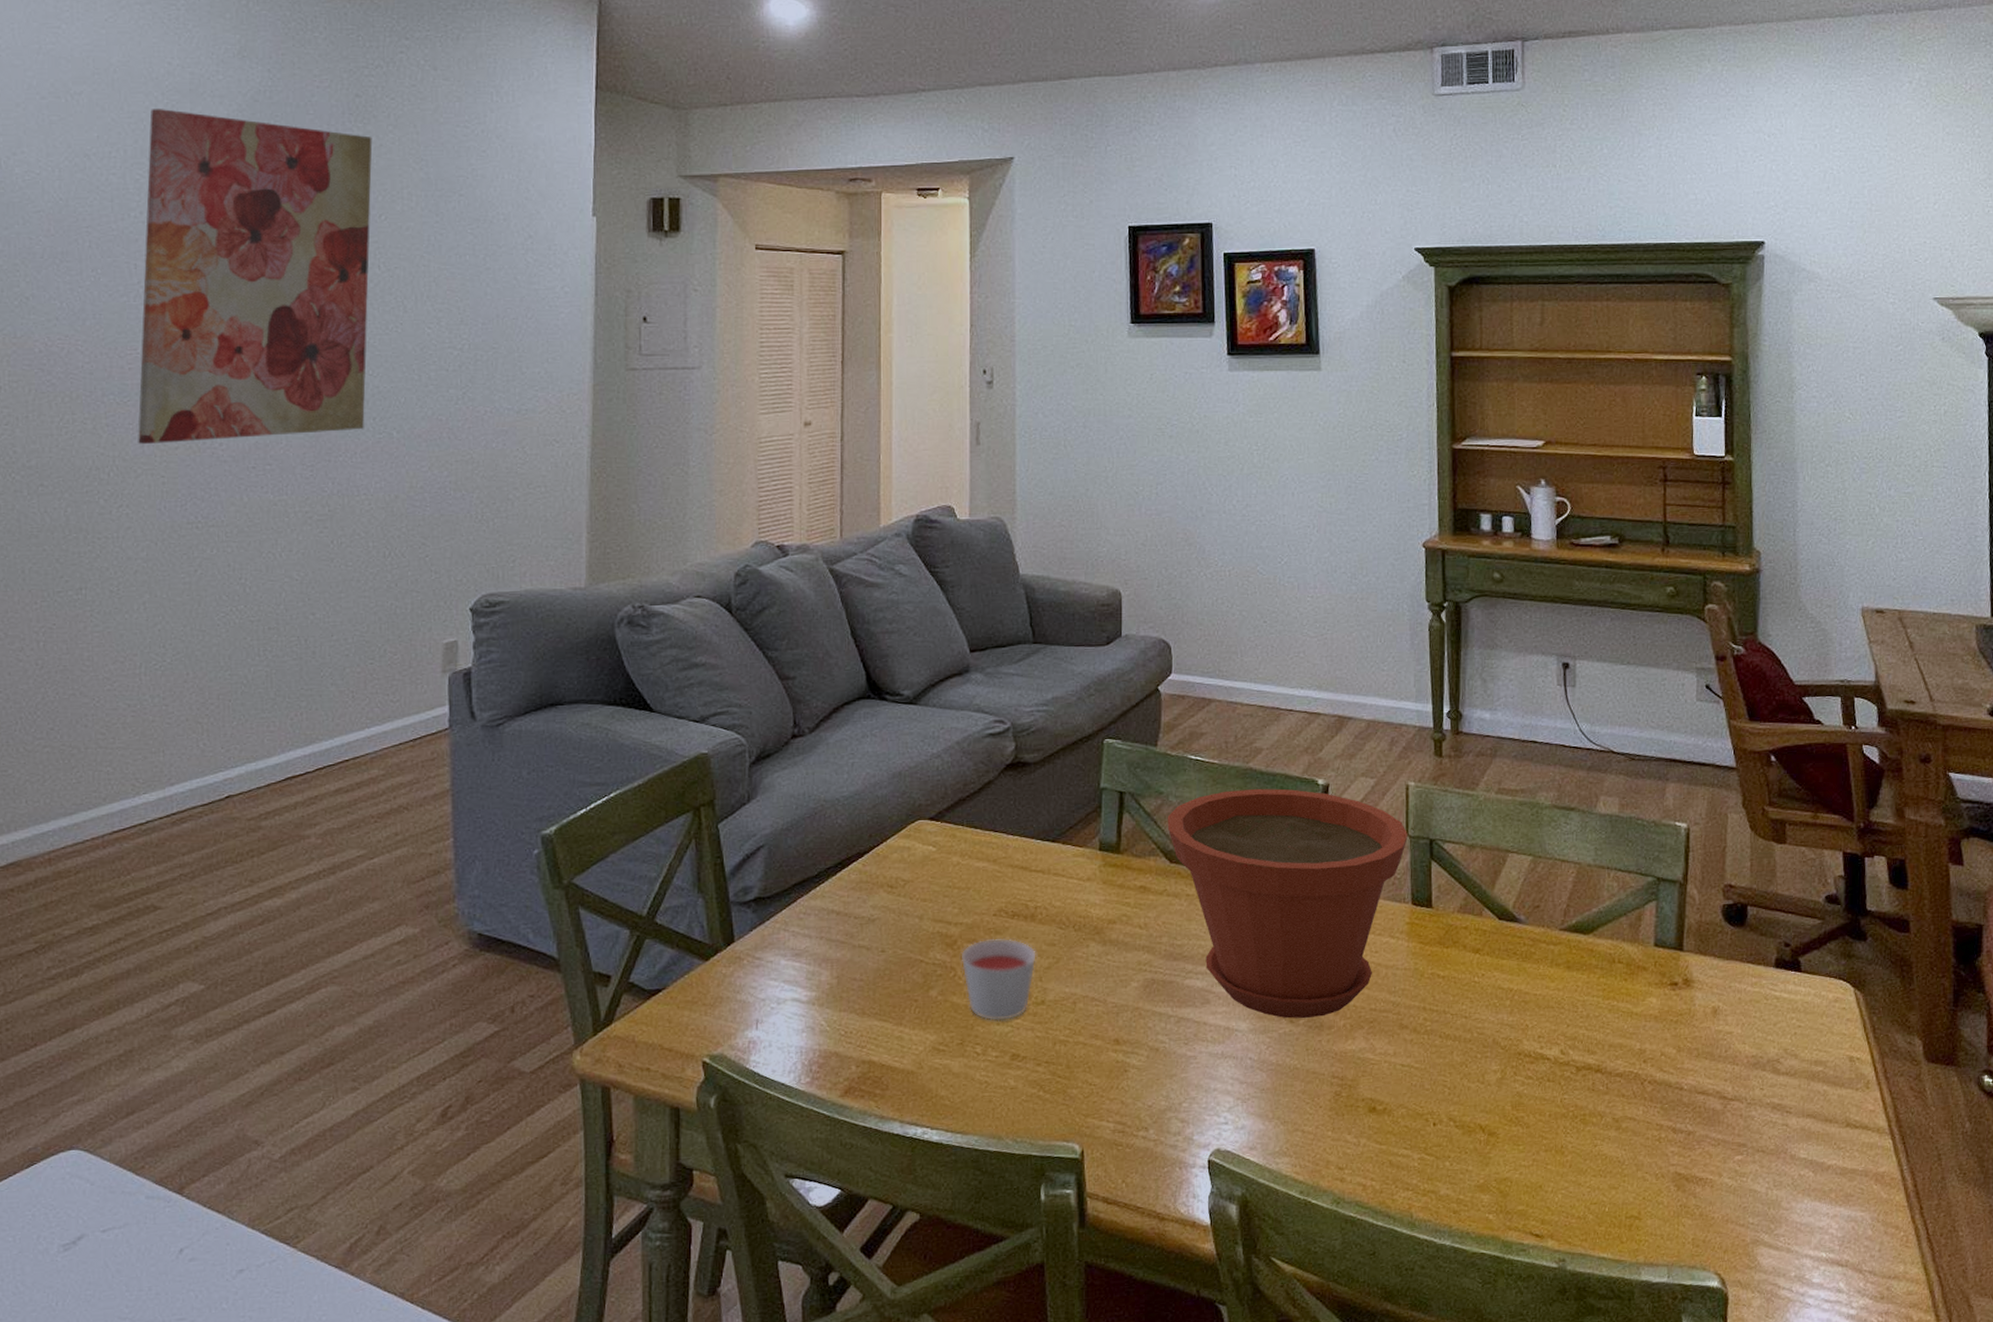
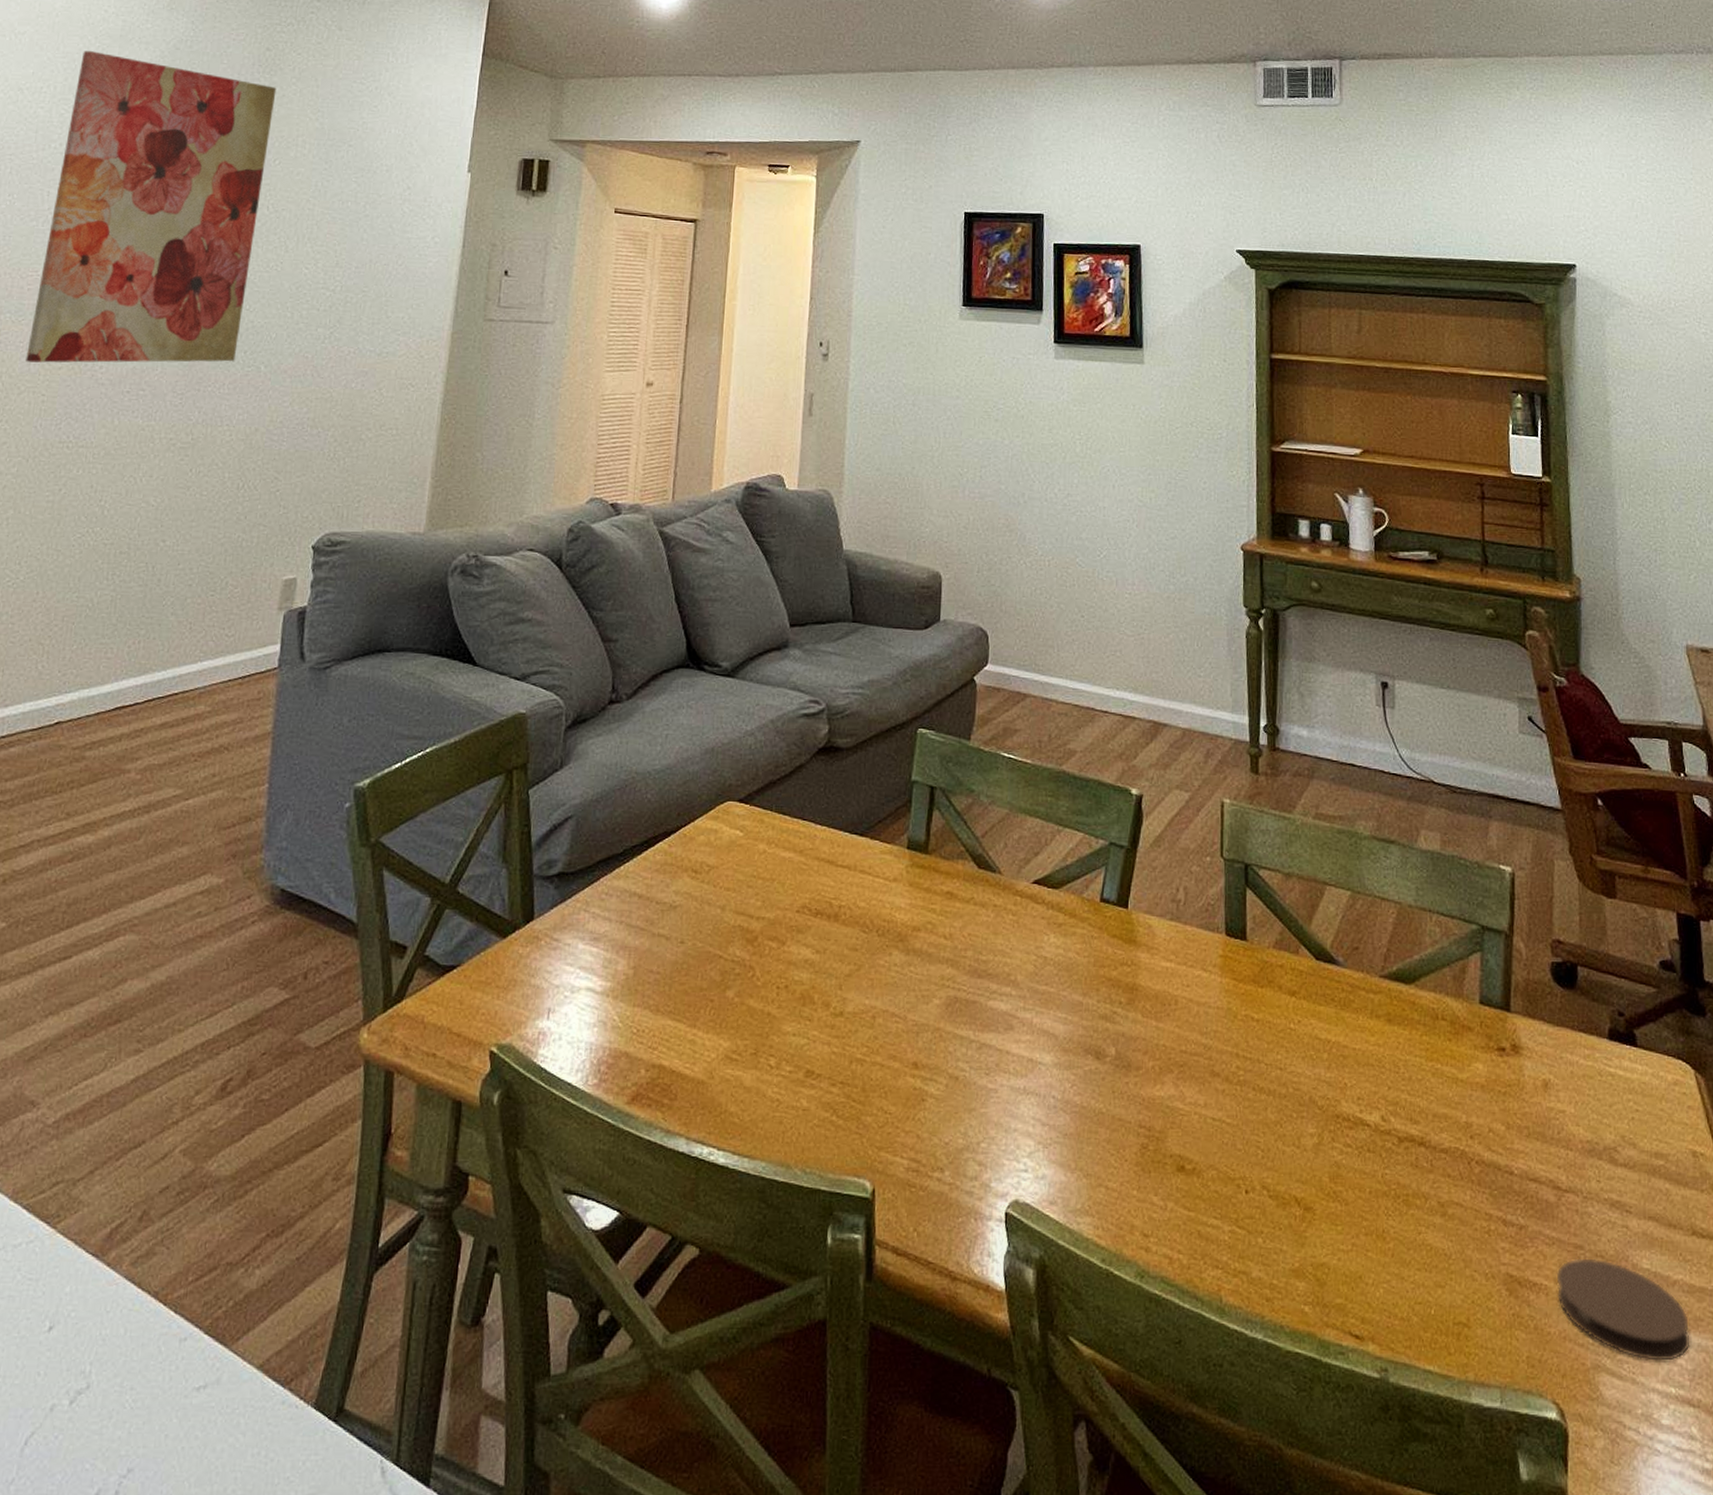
candle: present [961,938,1036,1021] -> none [760,937,838,1031]
plant pot: present [1167,788,1409,1019] -> none [977,793,1223,1056]
coaster: none [1720,1153,1841,1232] -> present [1556,1258,1690,1361]

